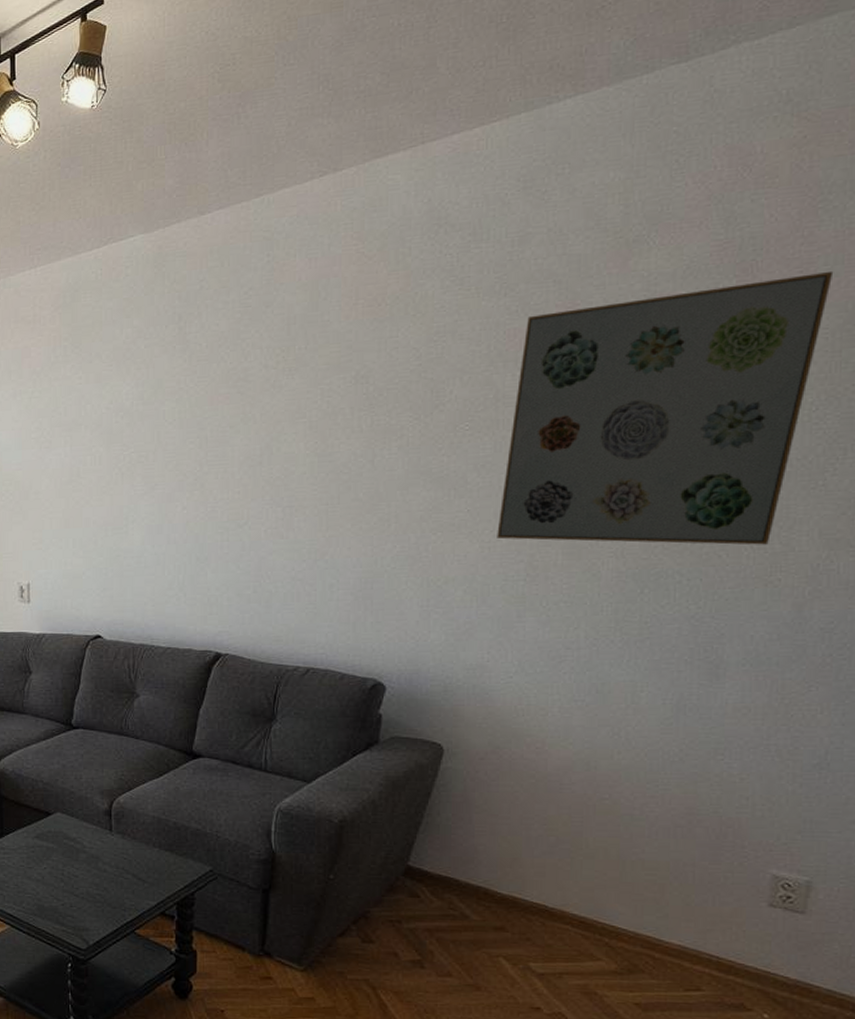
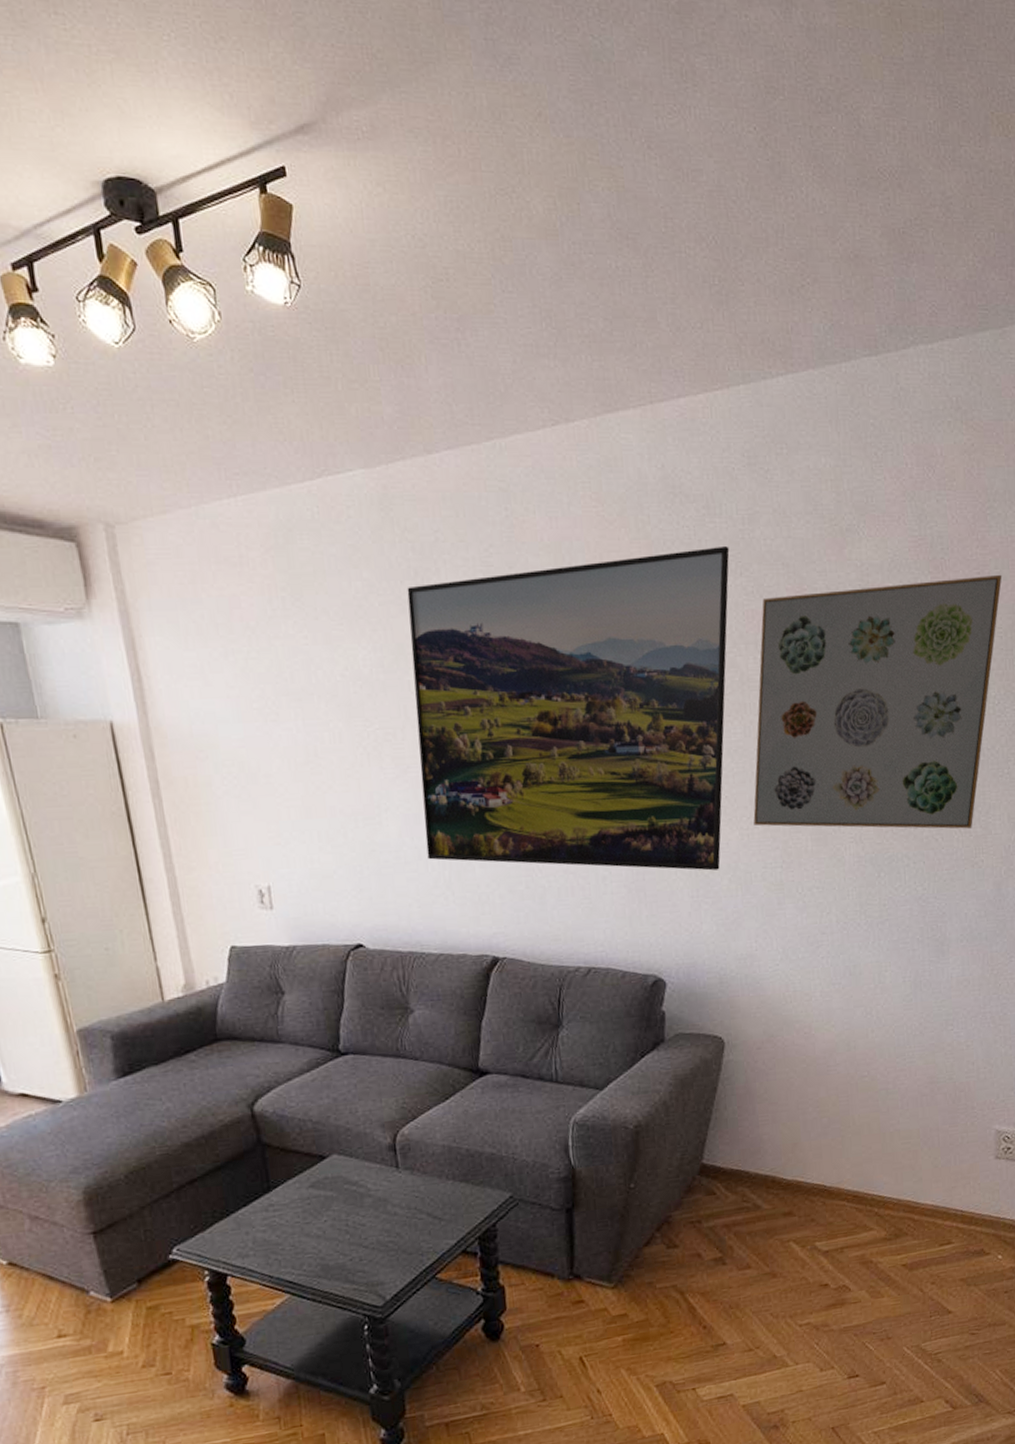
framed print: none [165,269,495,582] -> present [407,547,730,871]

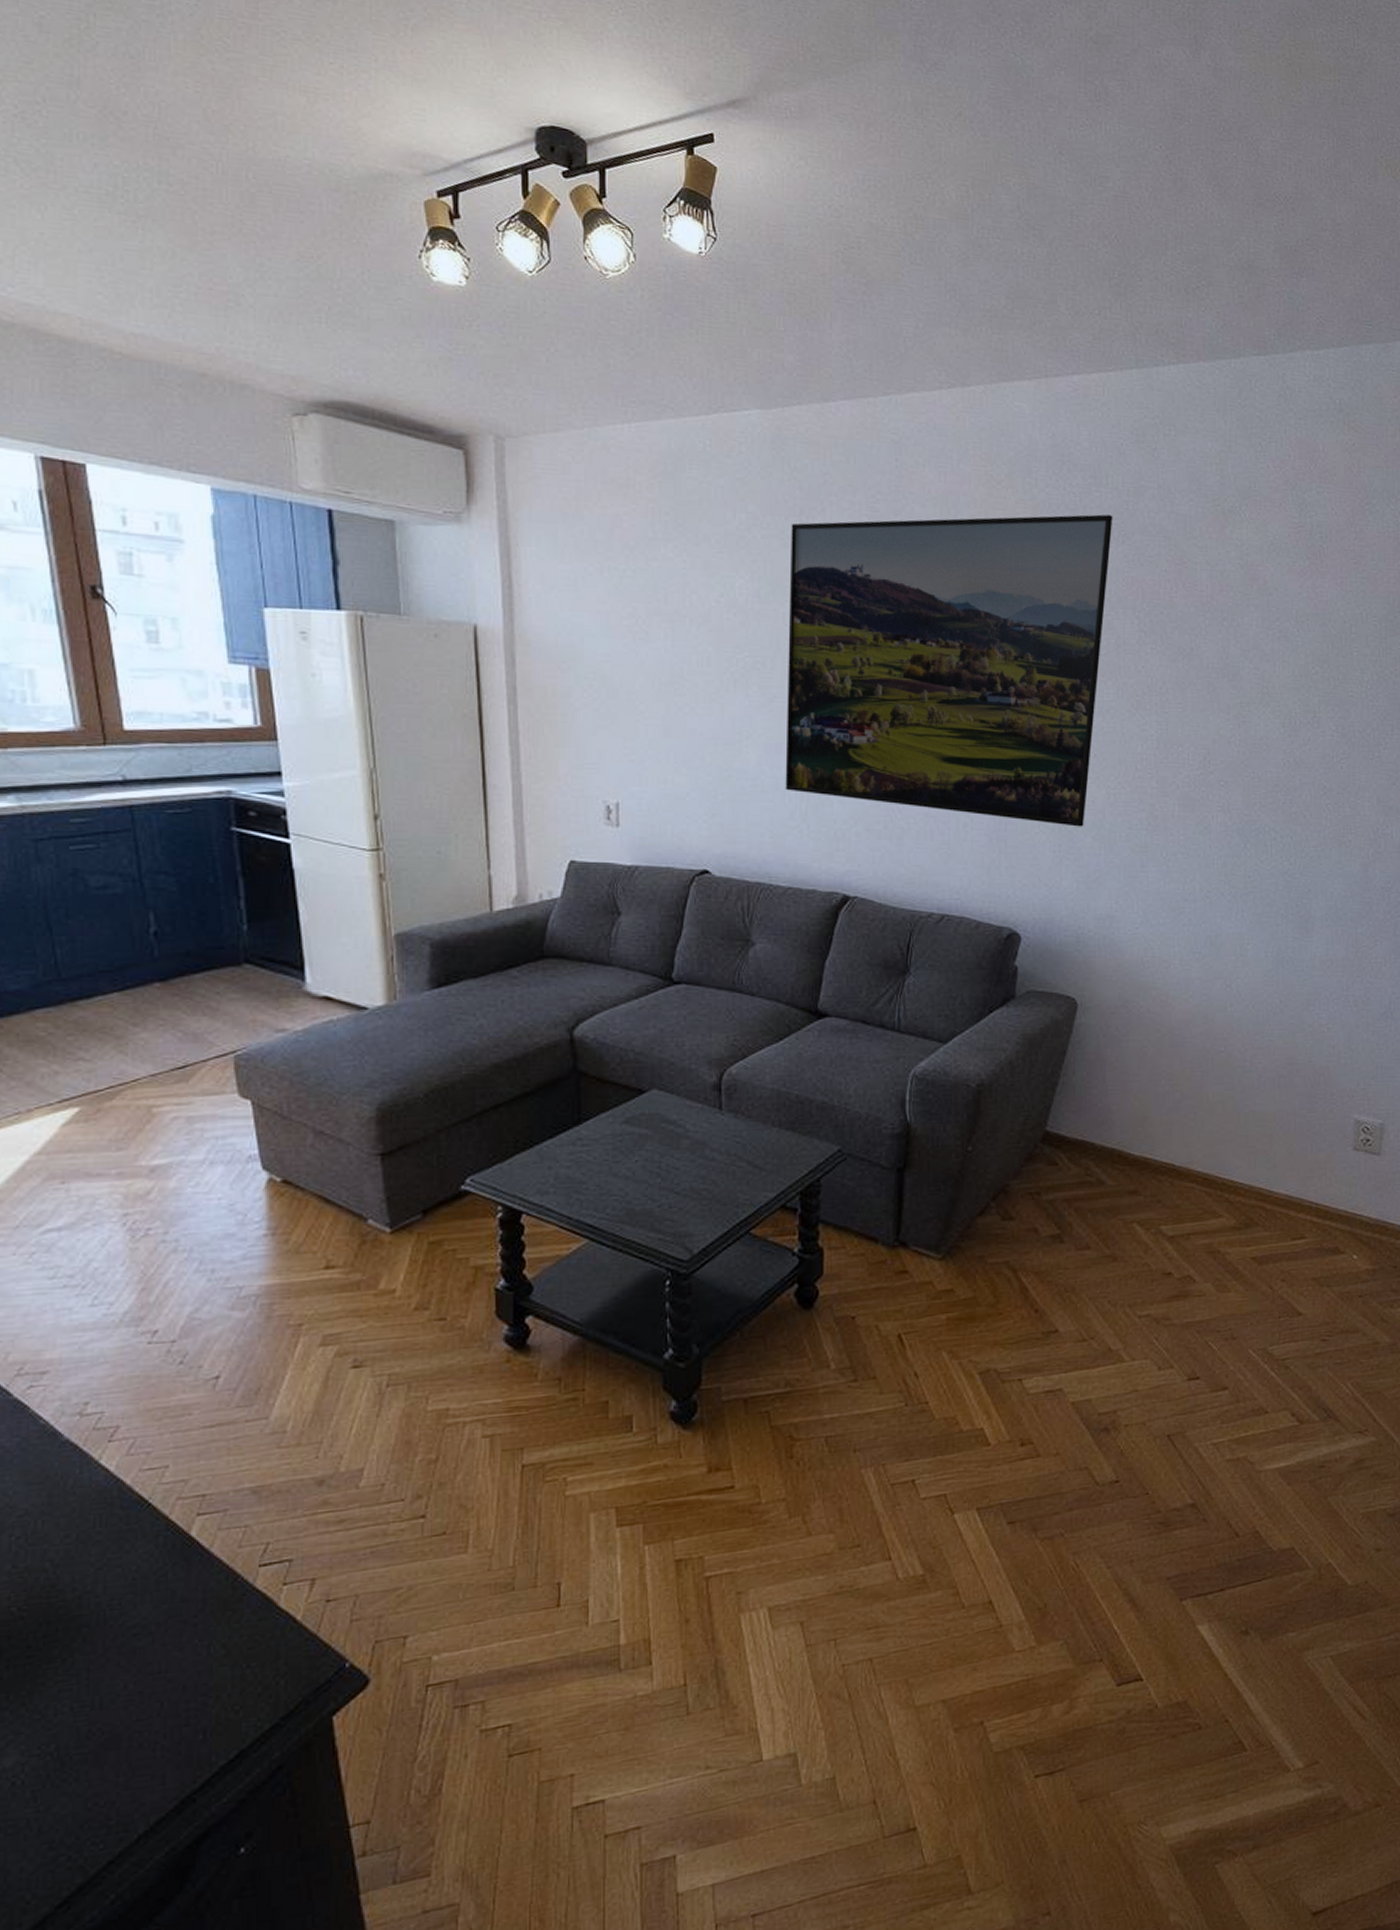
wall art: present [753,574,1002,829] -> none [1121,566,1379,808]

